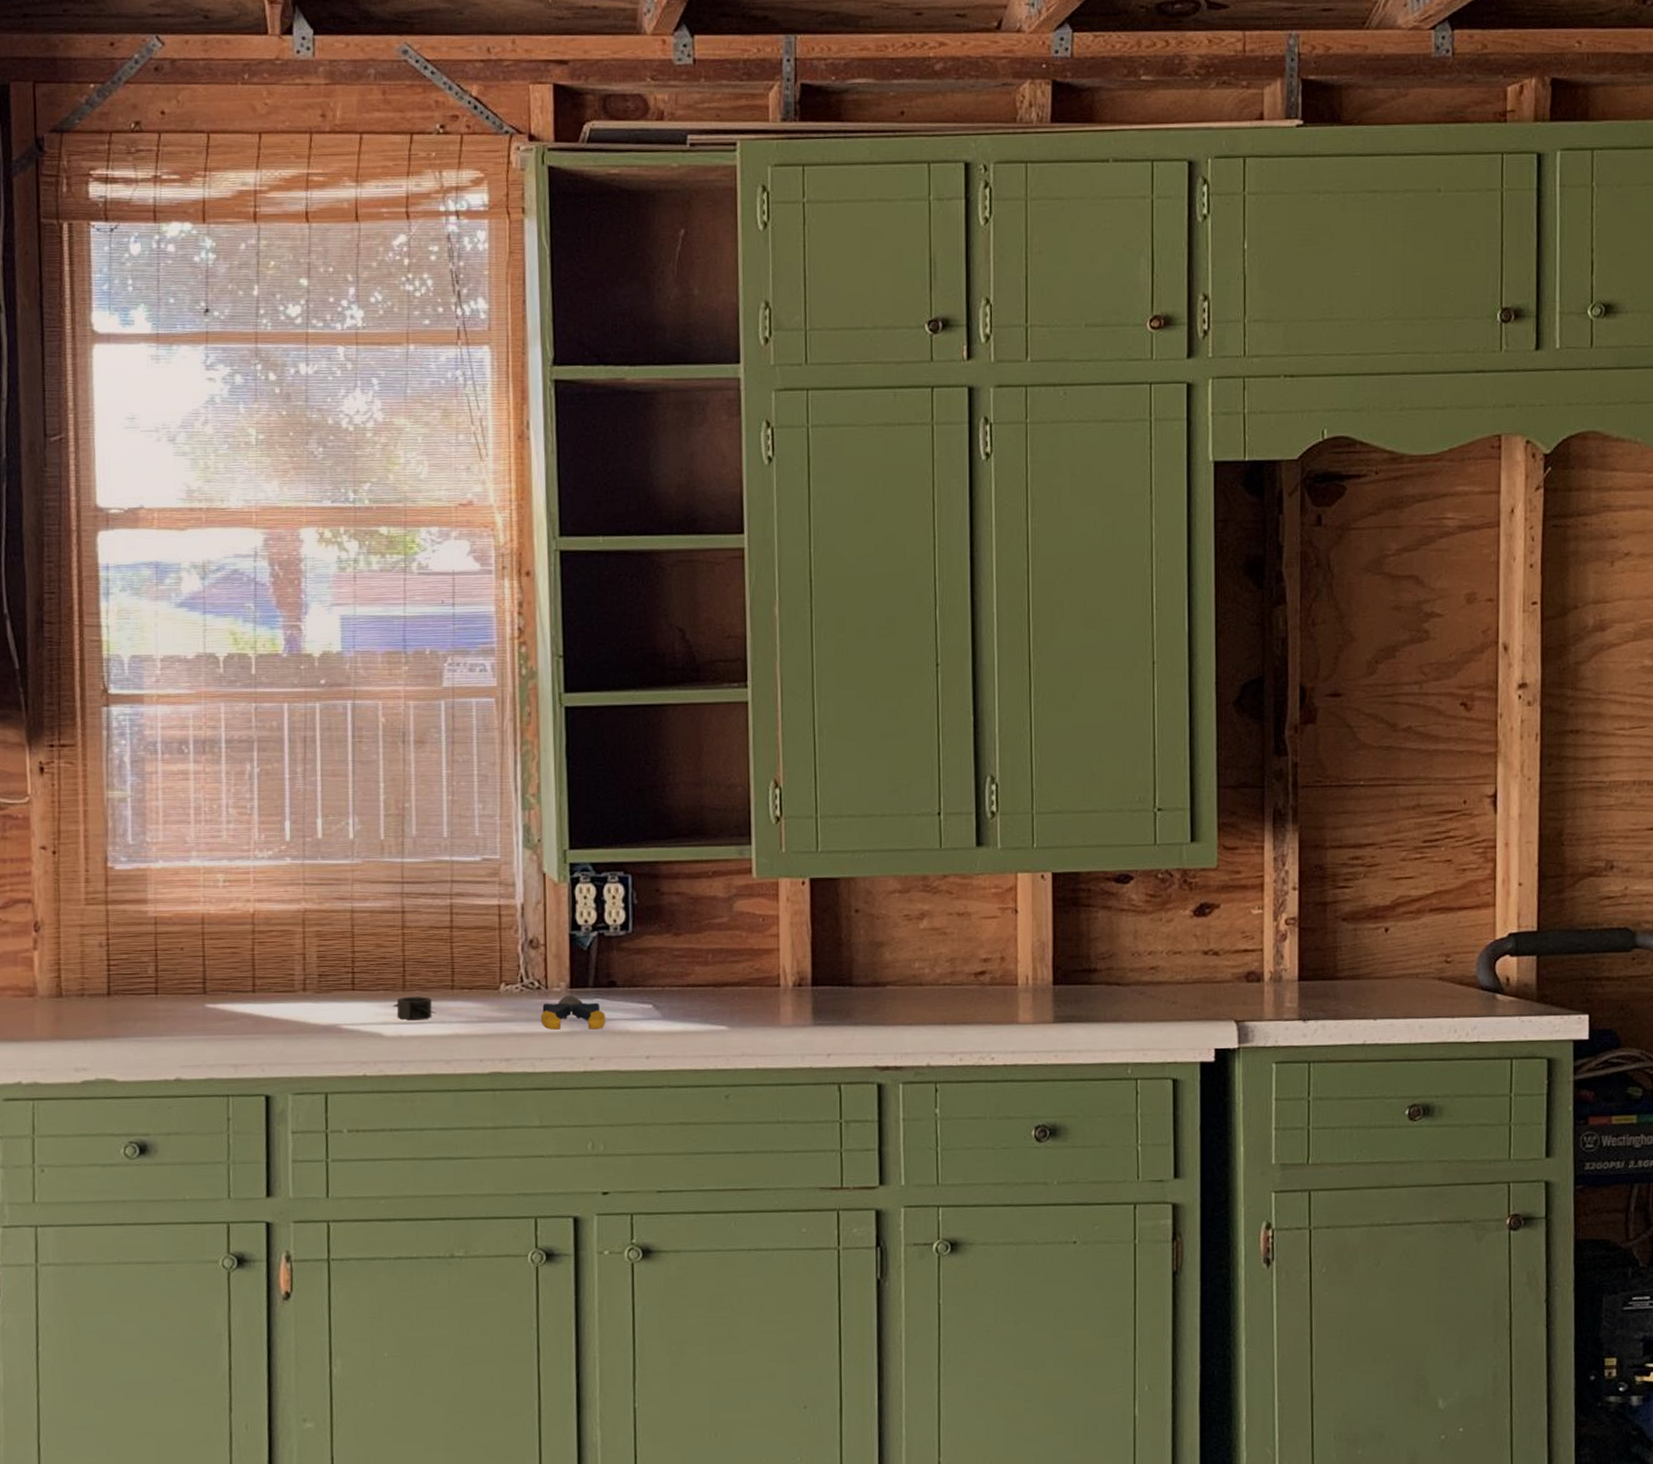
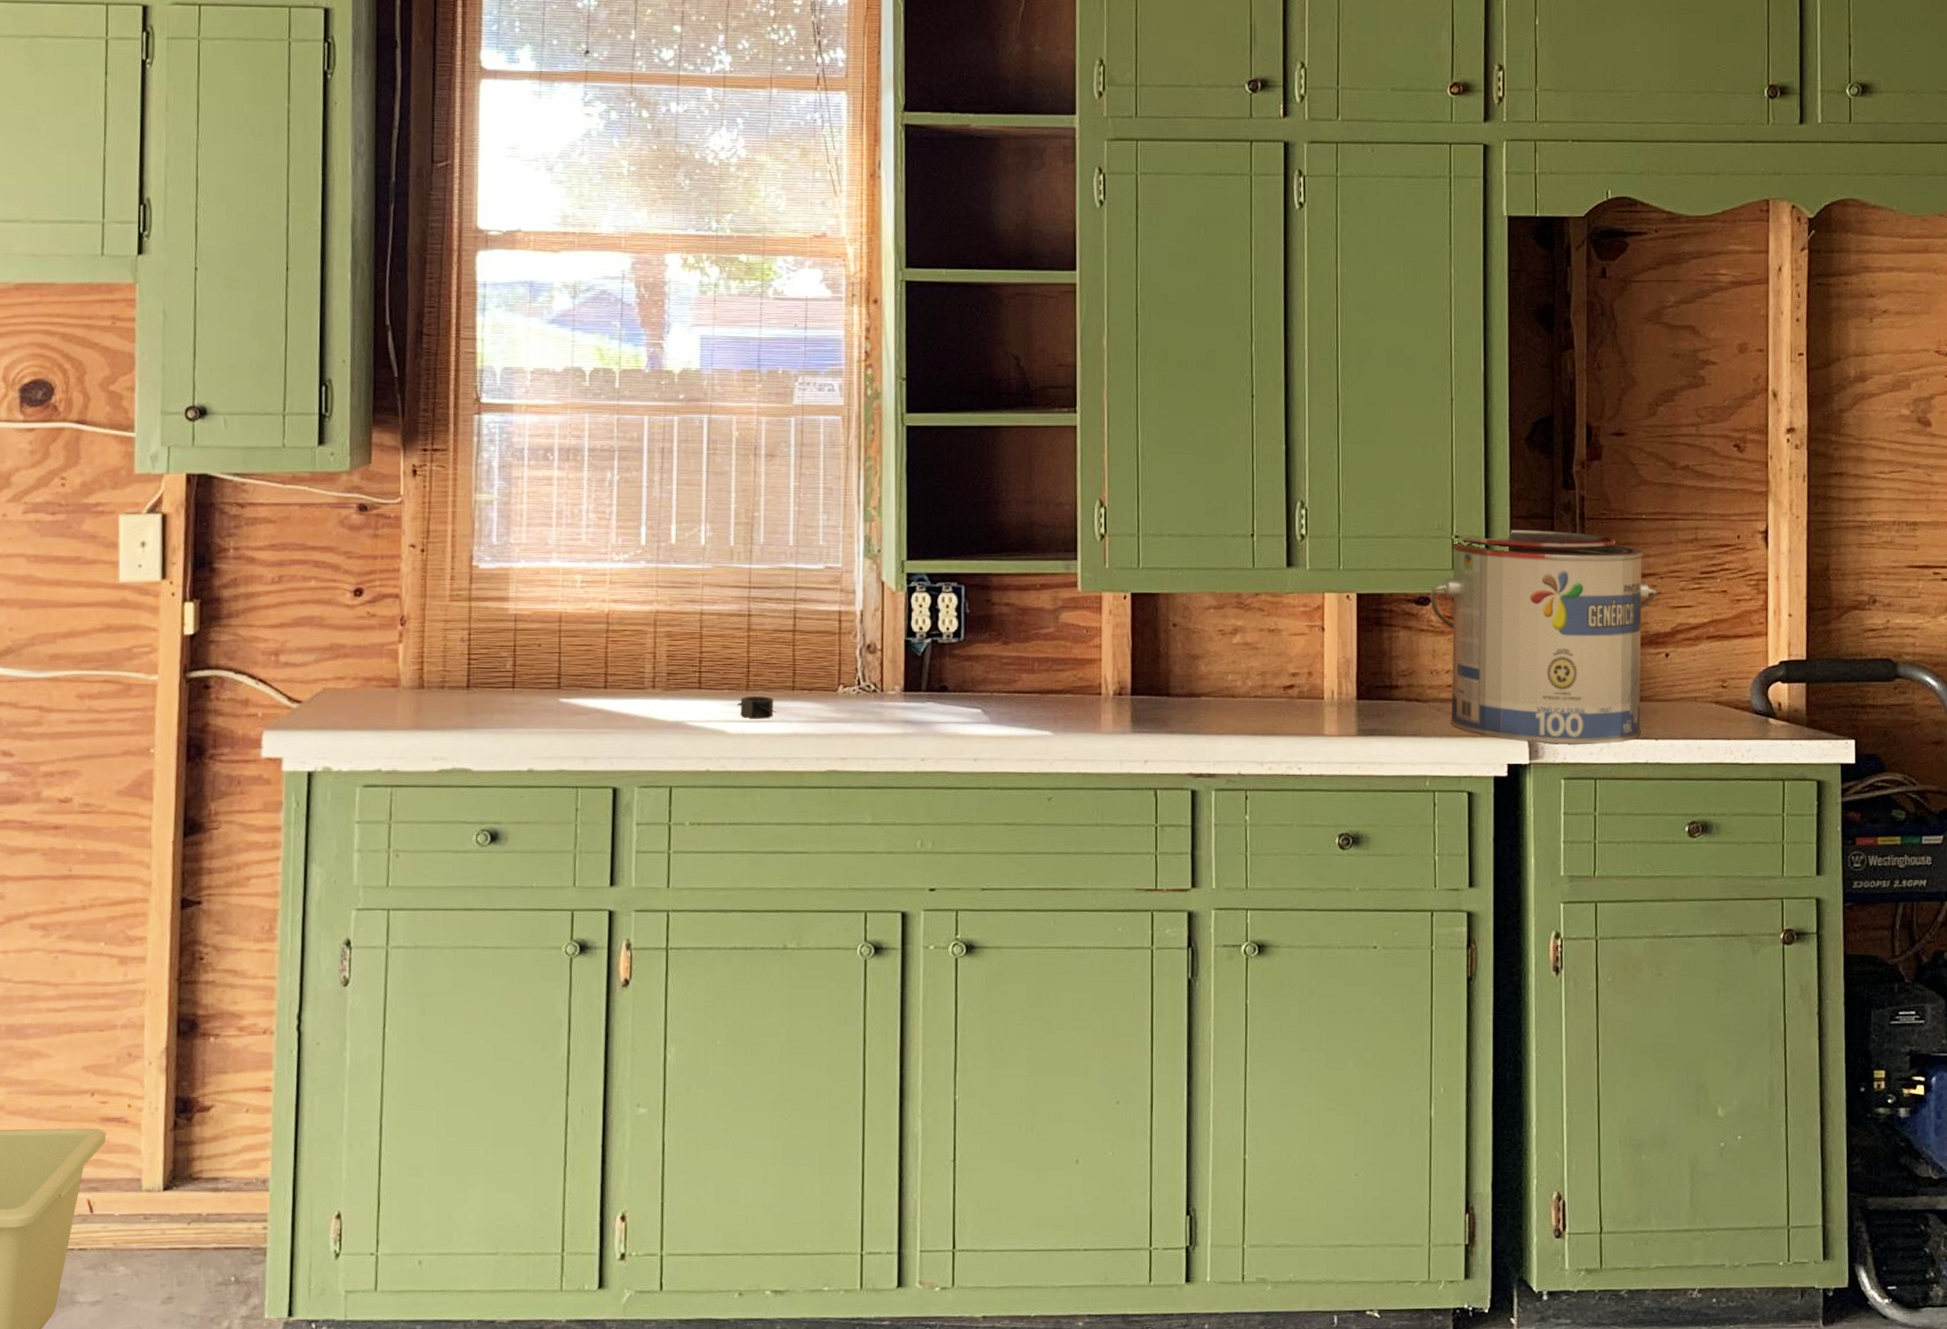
pliers: present [540,995,606,1030] -> none [875,698,937,732]
paint can: none [1131,800,1376,1027] -> present [1430,529,1657,745]

